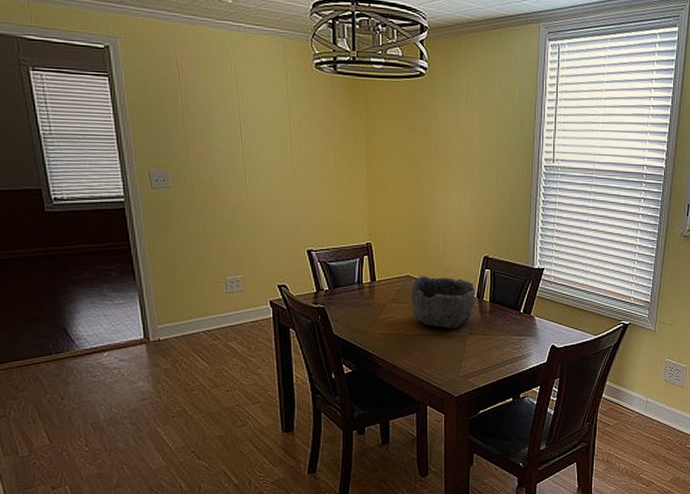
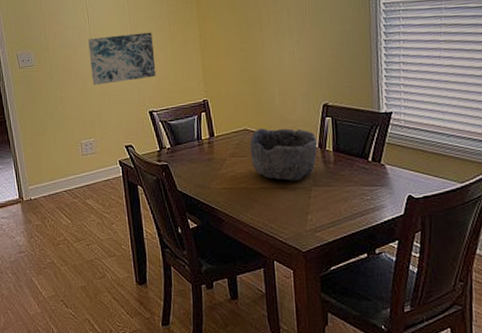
wall art: none [240,164,318,217] -> present [88,32,156,85]

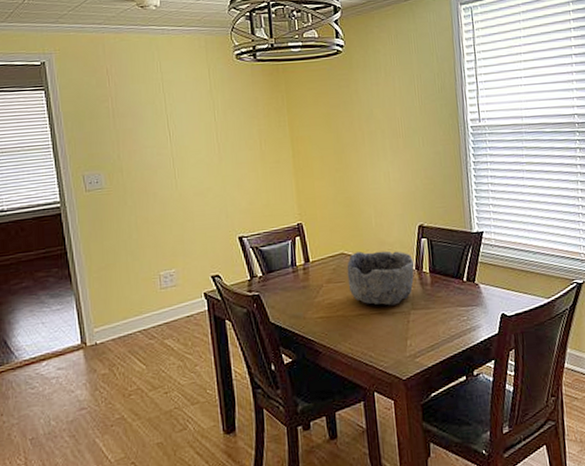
wall art: present [88,32,156,85] -> none [169,152,247,210]

